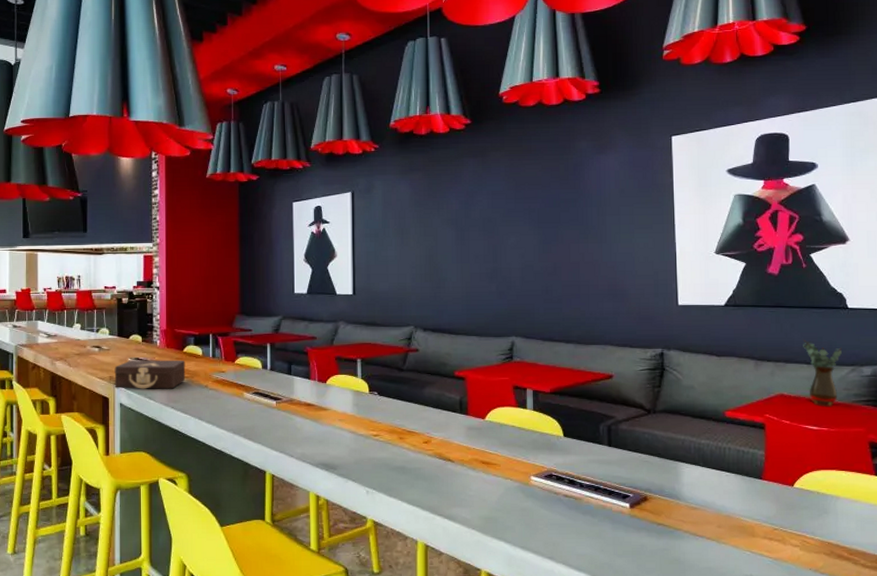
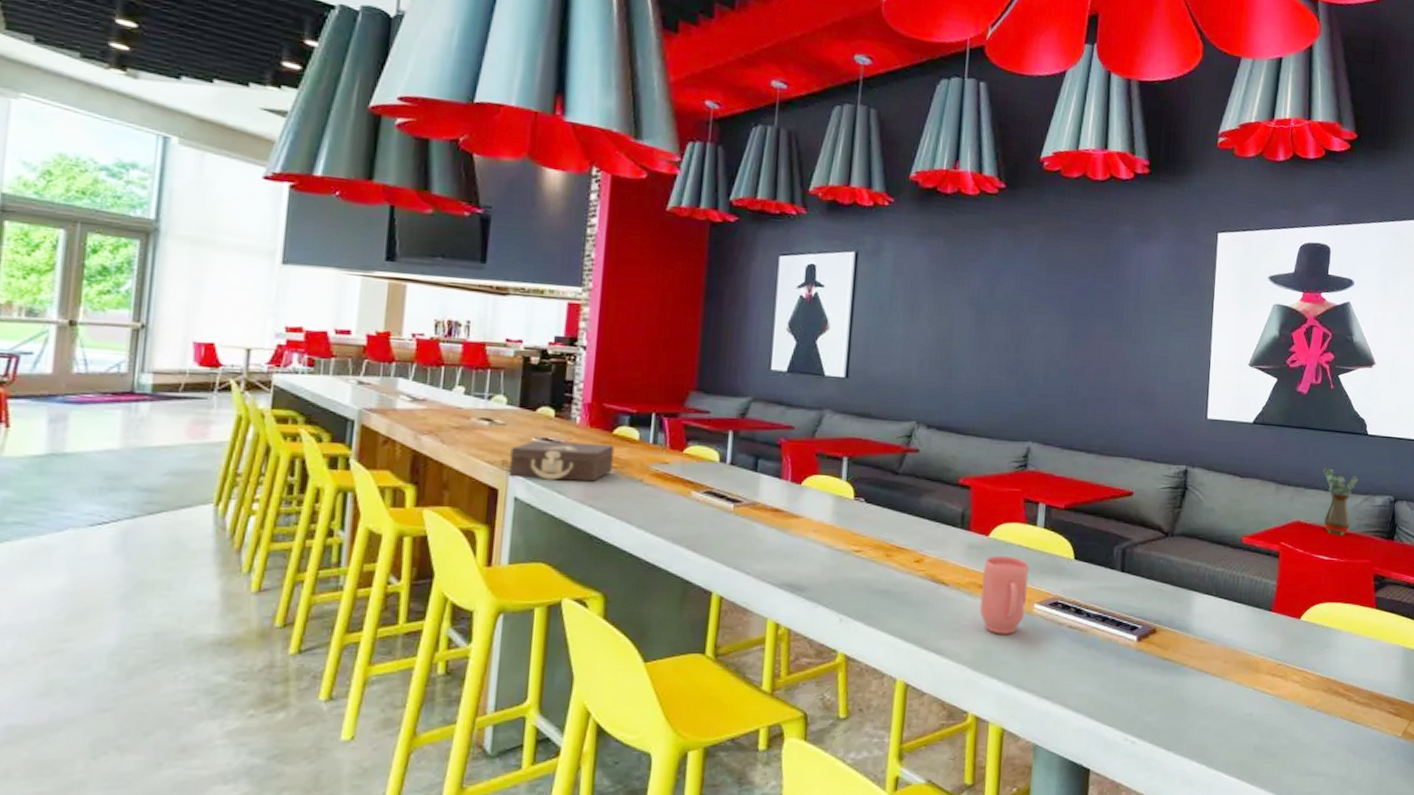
mug: none [482,435,524,503] -> present [979,555,1029,634]

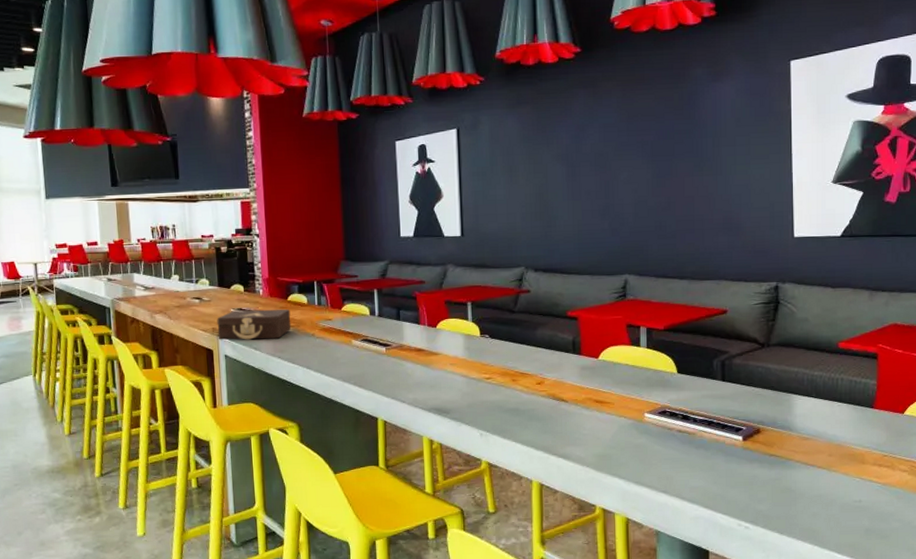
mug: present [979,555,1029,634] -> none [596,374,638,440]

